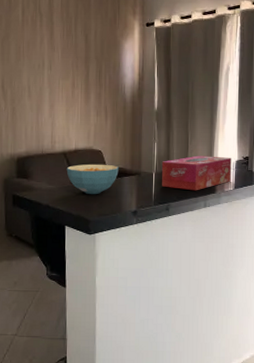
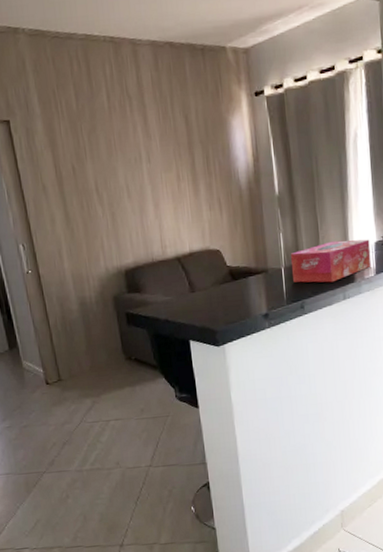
cereal bowl: present [66,164,119,195] -> none [182,264,243,302]

